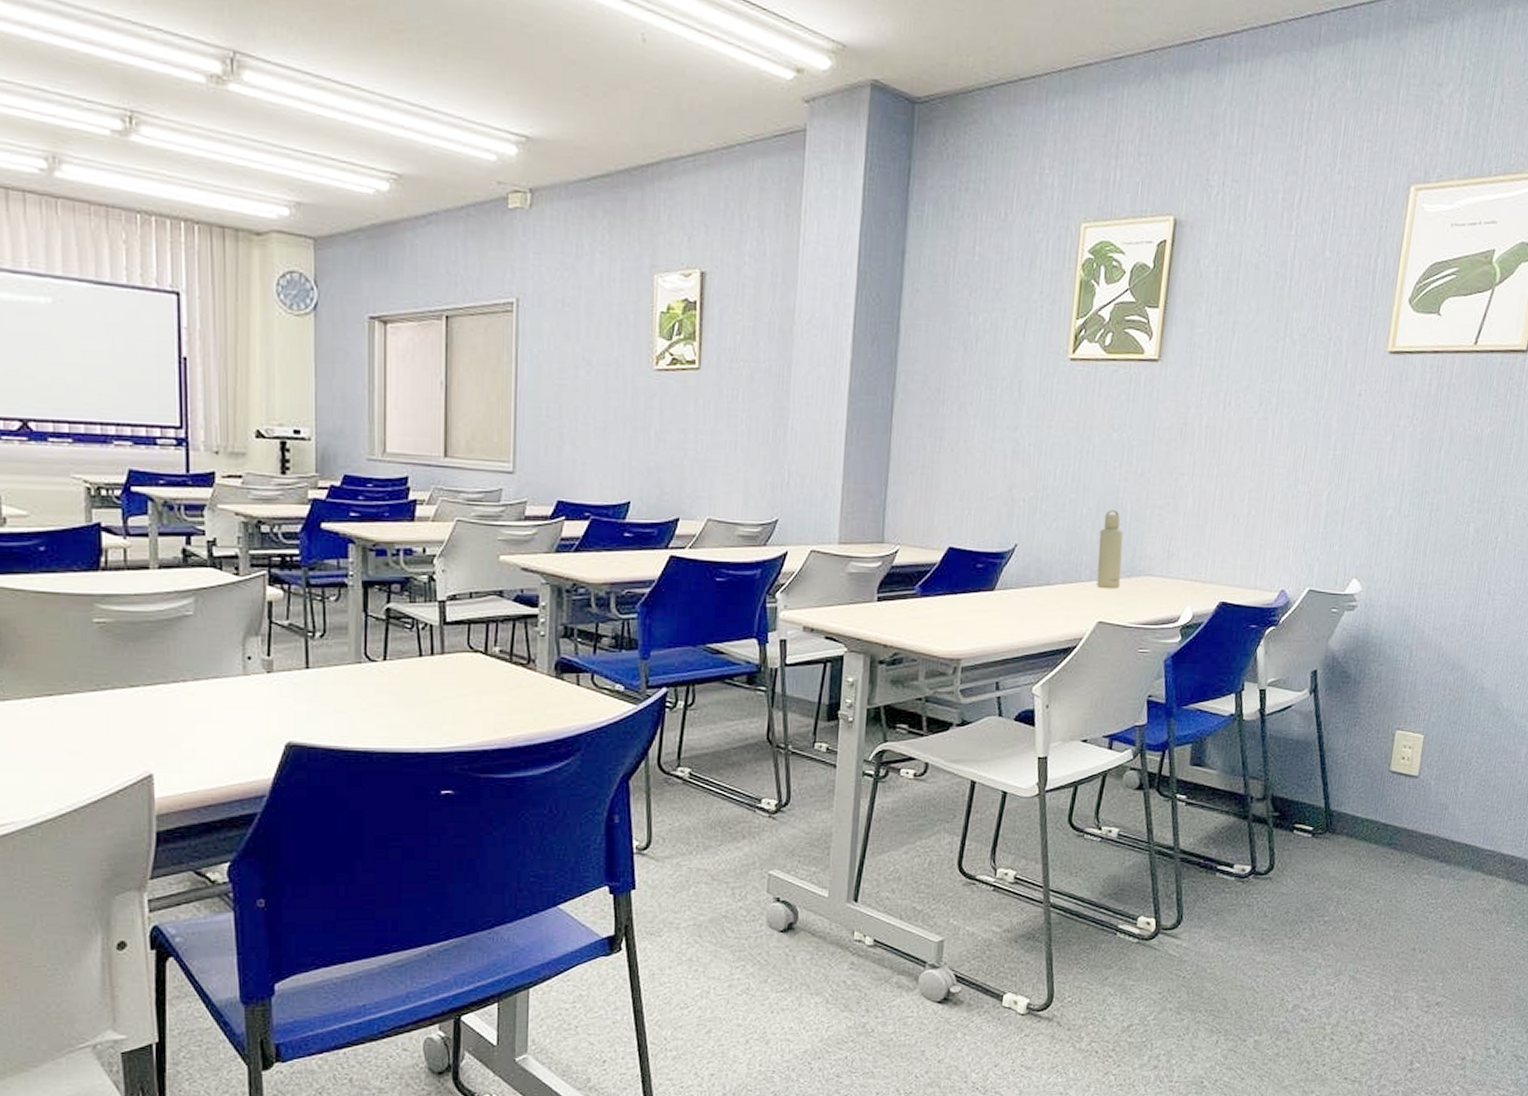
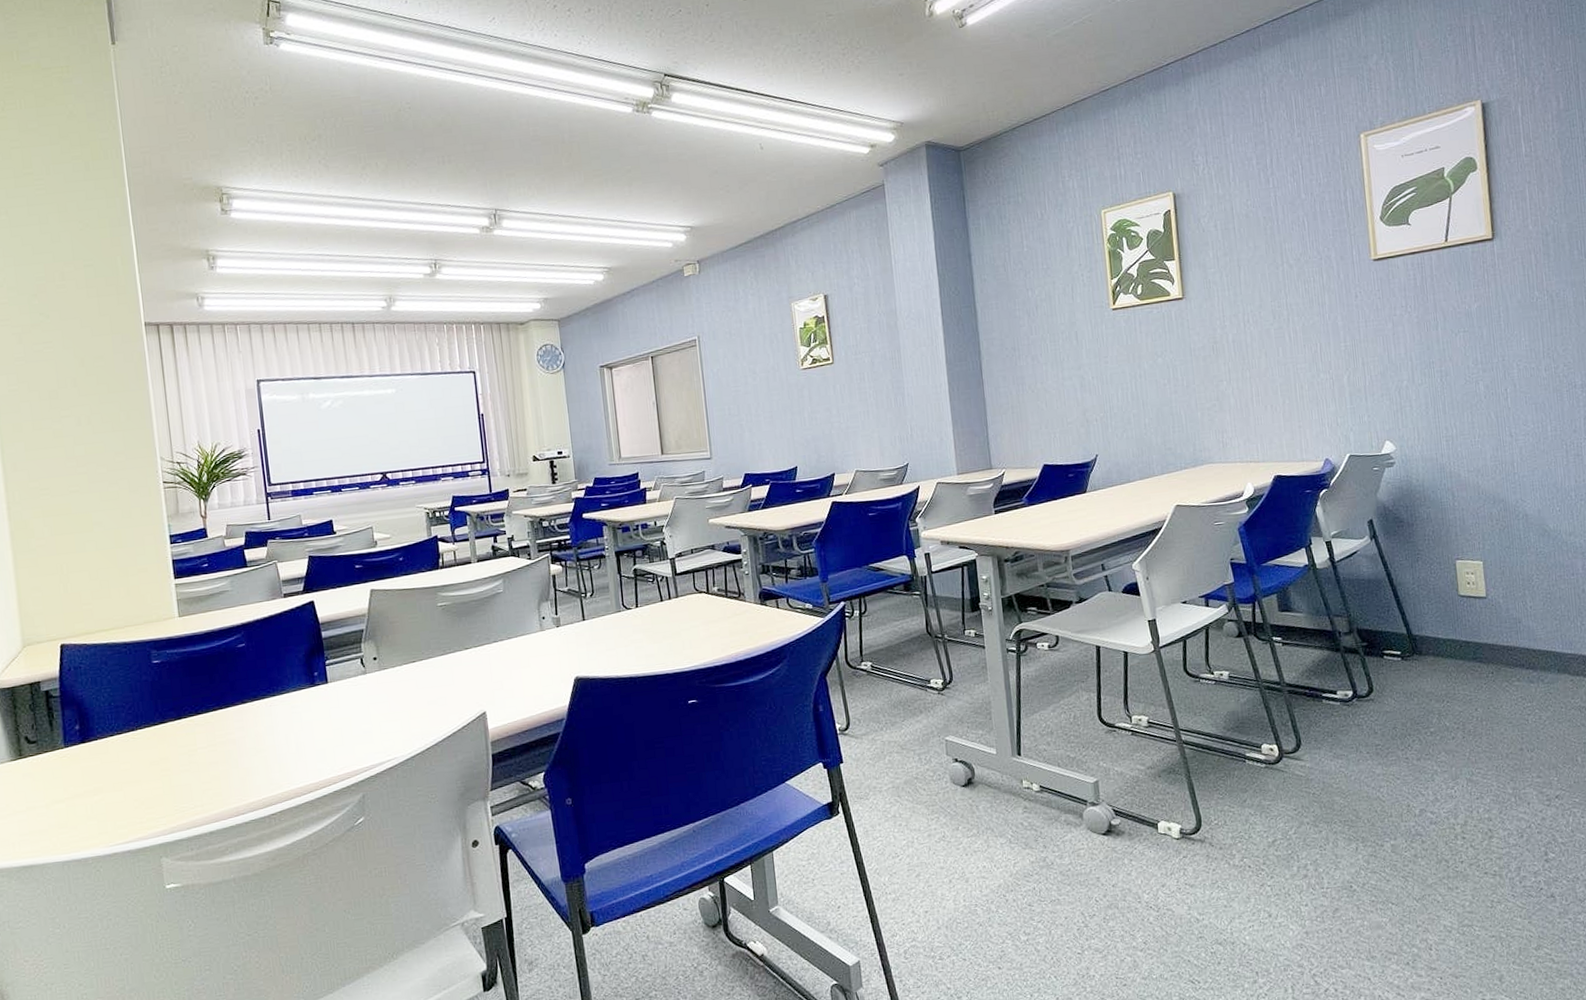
bottle: present [1096,510,1123,589] -> none [1163,417,1188,480]

